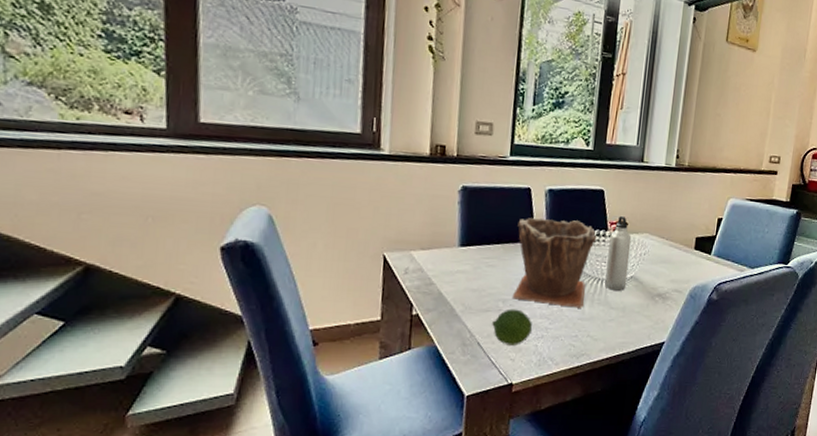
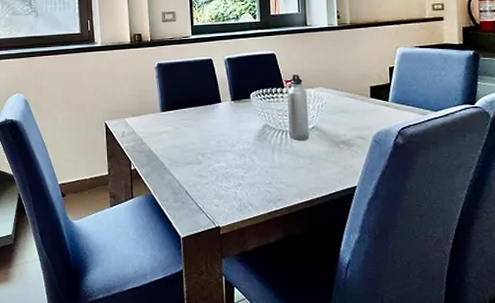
fruit: present [492,309,533,346] -> none [195,161,231,193]
plant pot: present [512,218,597,308] -> none [205,82,275,158]

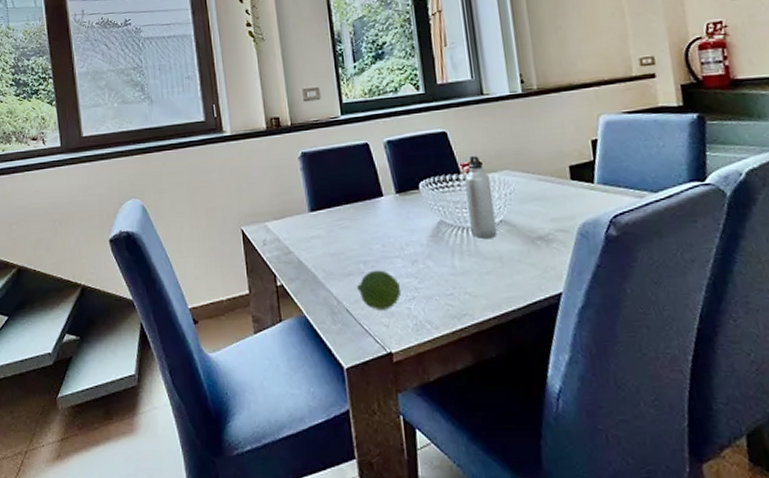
fruit: none [195,161,231,193] -> present [357,270,402,310]

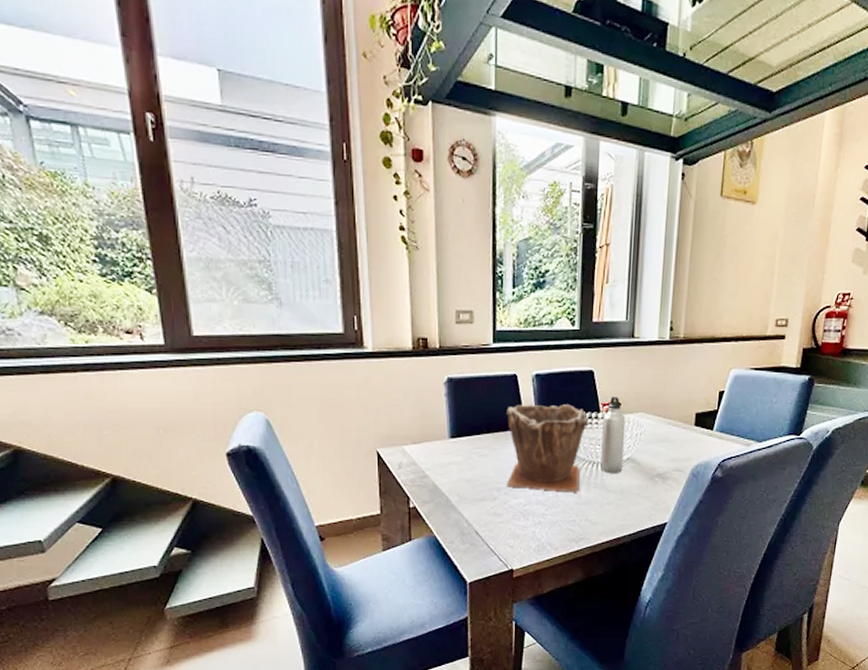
fruit: present [357,270,402,310] -> none [488,497,529,533]
plant pot: none [363,168,453,263] -> present [506,404,589,493]

